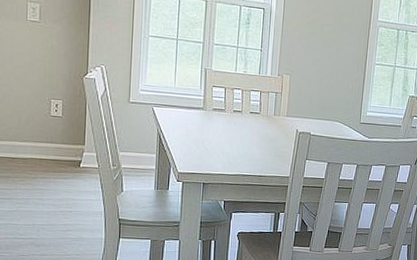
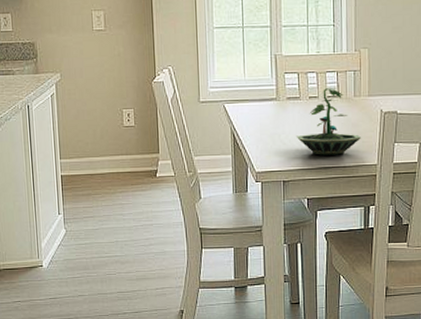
terrarium: none [219,105,277,165] -> present [297,88,361,155]

